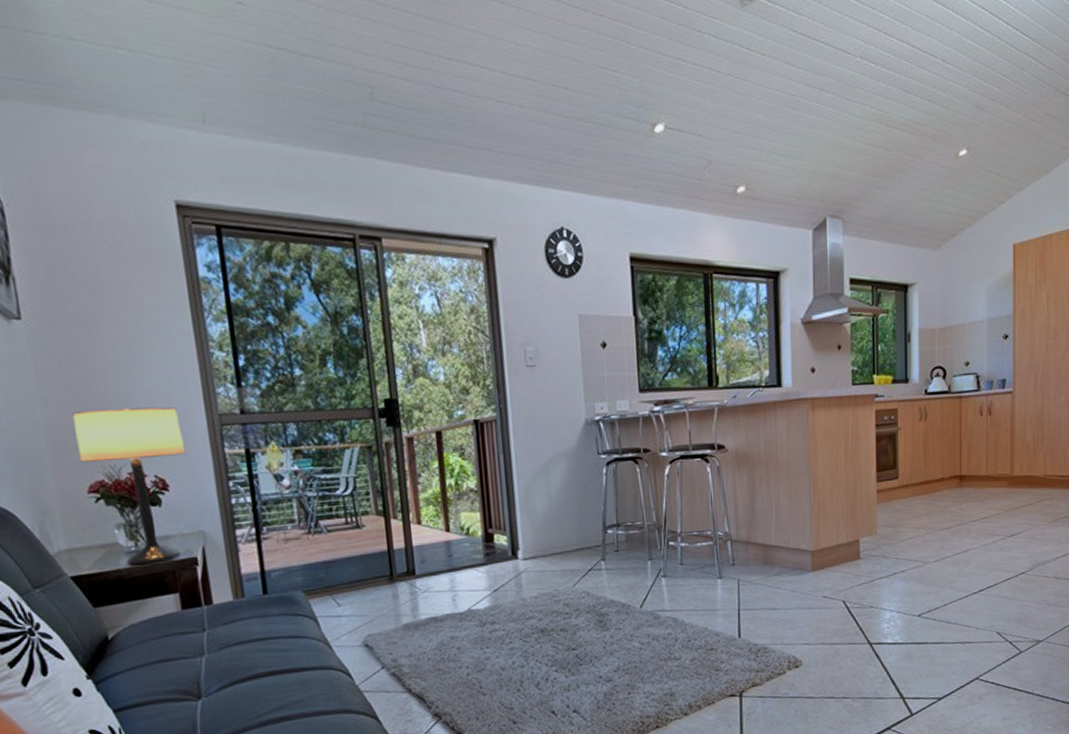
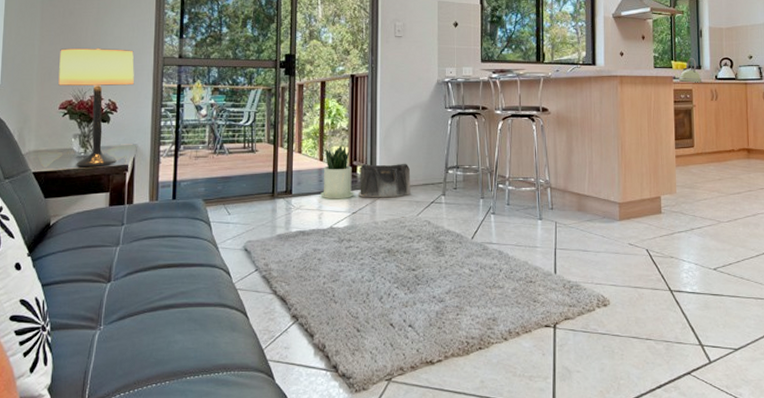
planter: none [450,511,493,577] -> present [320,146,354,199]
saddlebag: none [497,525,563,571] -> present [358,163,411,198]
kettle: none [881,370,910,401] -> present [678,58,702,83]

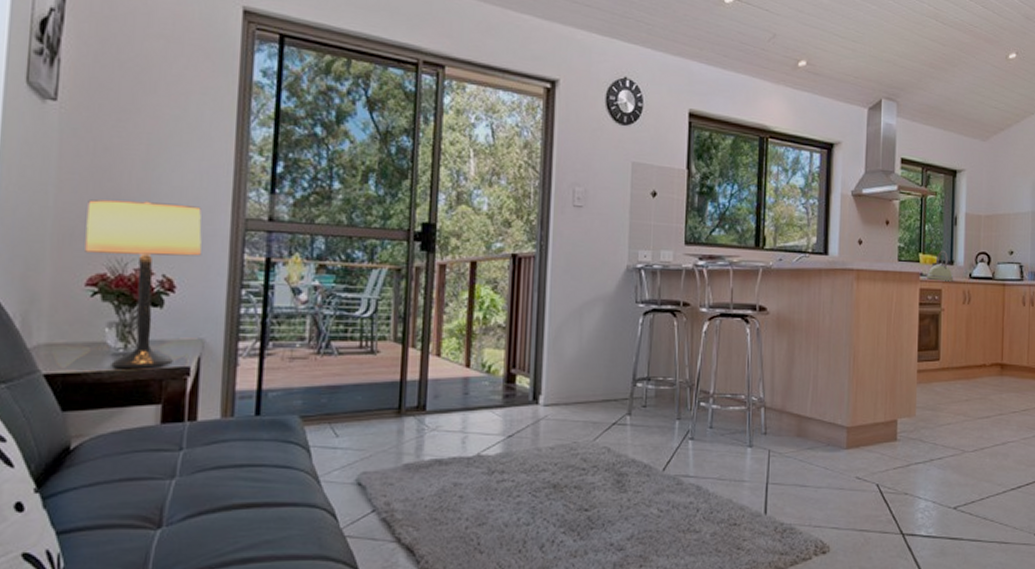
planter: present [320,146,354,199] -> none [465,348,511,418]
saddlebag: present [358,163,411,198] -> none [516,372,587,417]

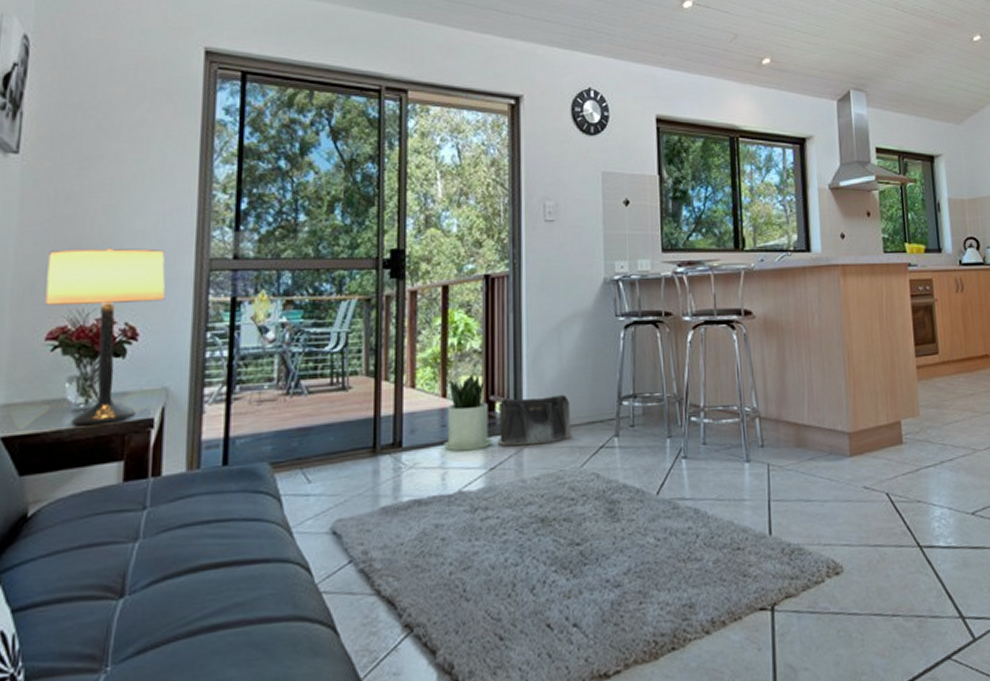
planter: none [465,348,511,418] -> present [443,374,492,452]
saddlebag: none [516,372,587,417] -> present [497,394,571,445]
kettle: present [926,251,954,282] -> none [914,239,944,271]

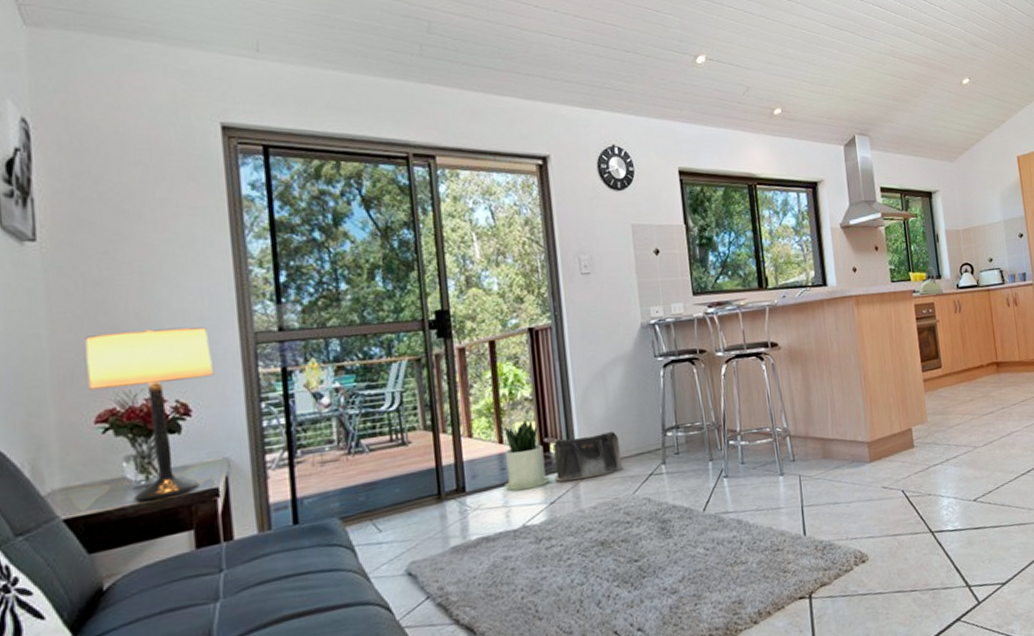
kettle: none [914,239,944,271] -> present [918,267,944,296]

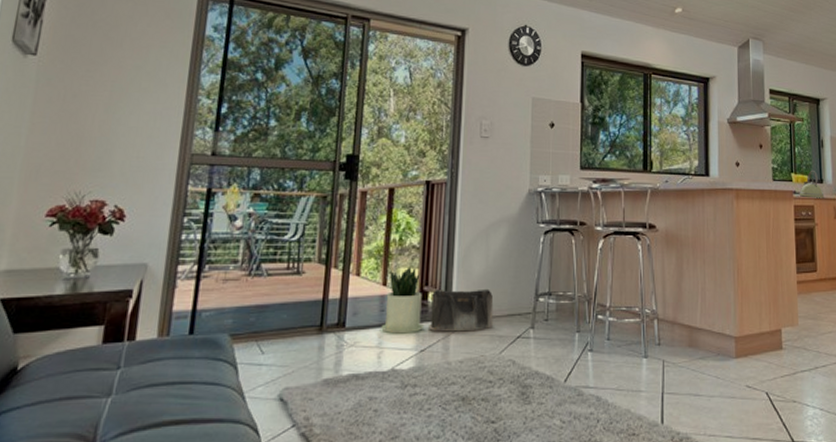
table lamp: present [85,327,215,501] -> none [48,140,154,293]

